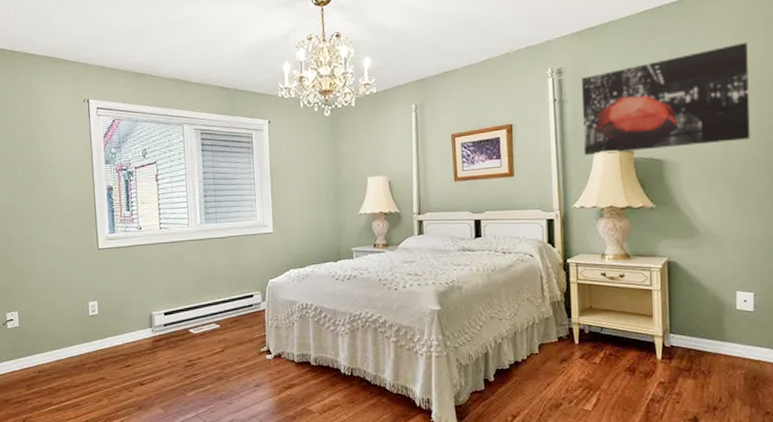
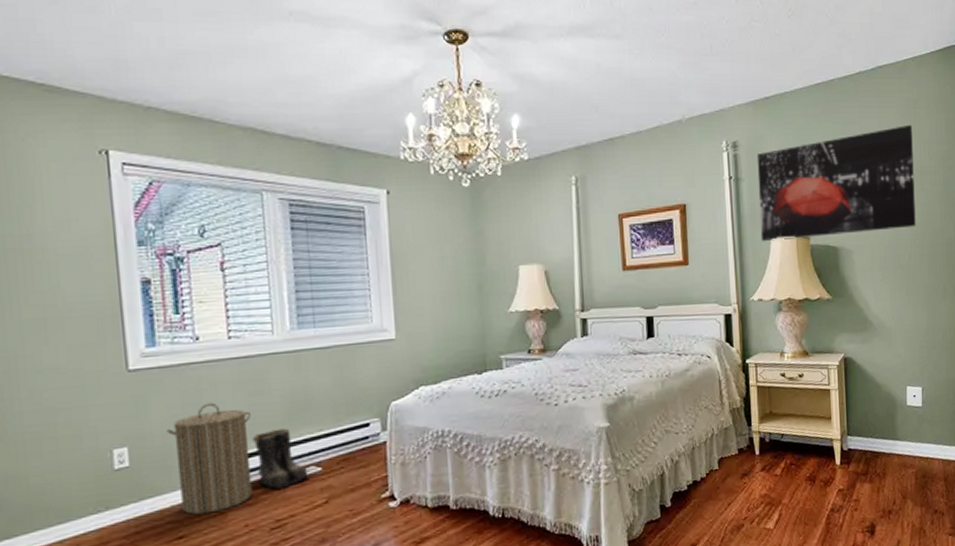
laundry hamper: none [120,273,174,352] -> present [166,402,253,515]
boots: none [174,295,212,338] -> present [252,428,310,489]

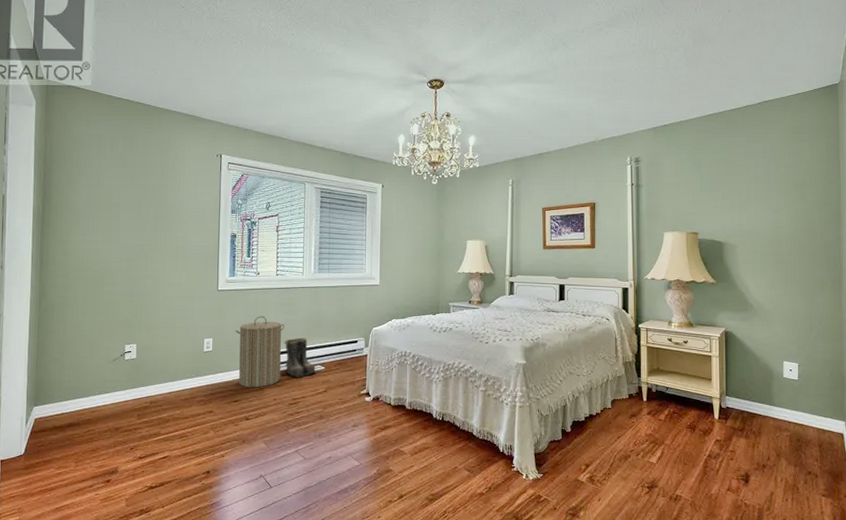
wall art: present [757,124,916,242] -> none [655,147,796,234]

